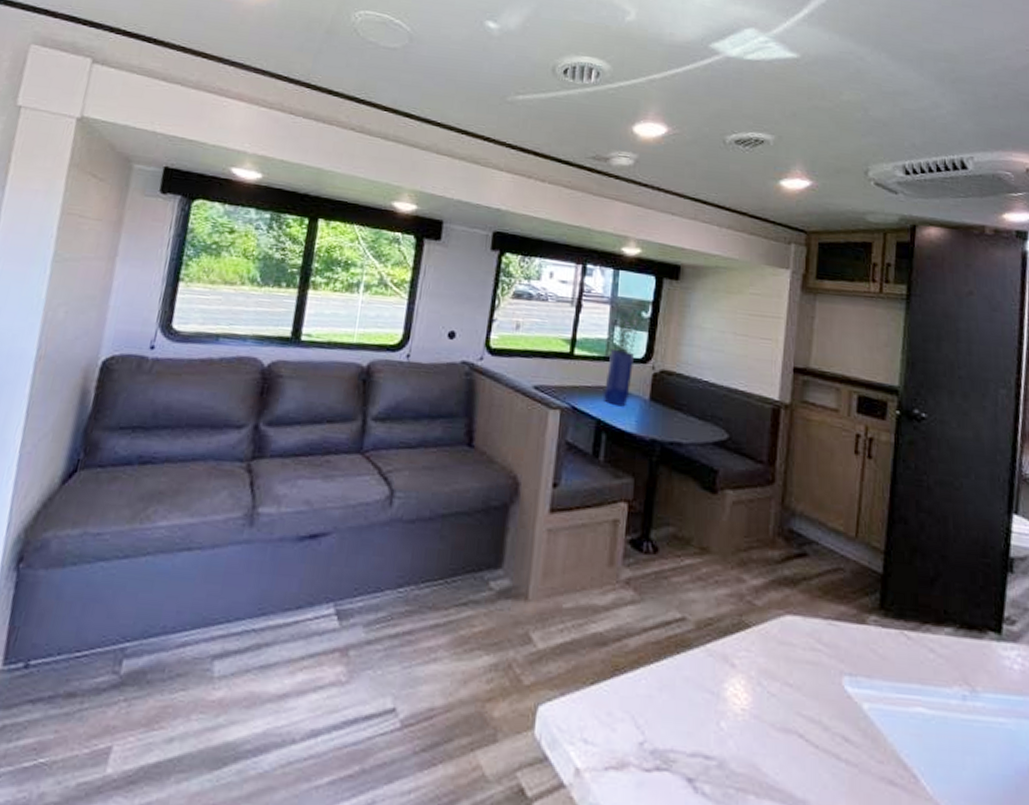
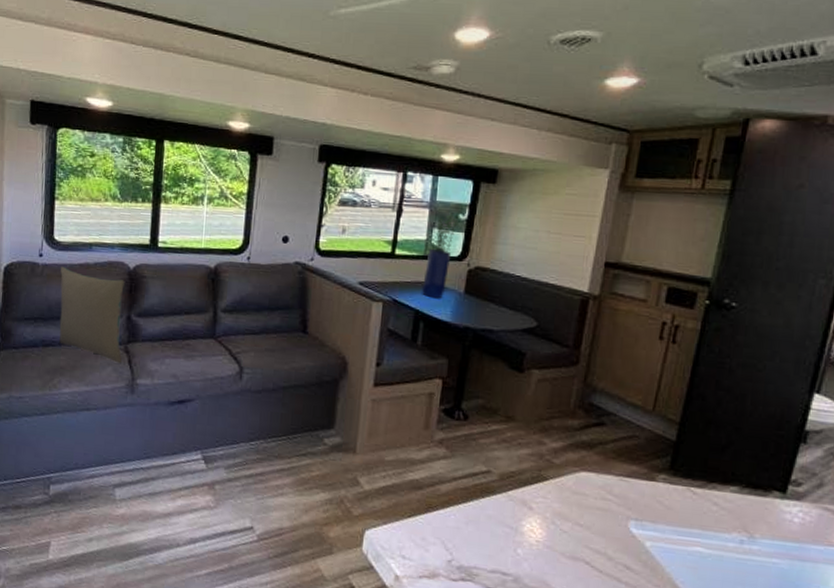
pillow: none [162,361,256,486] -> present [59,266,125,364]

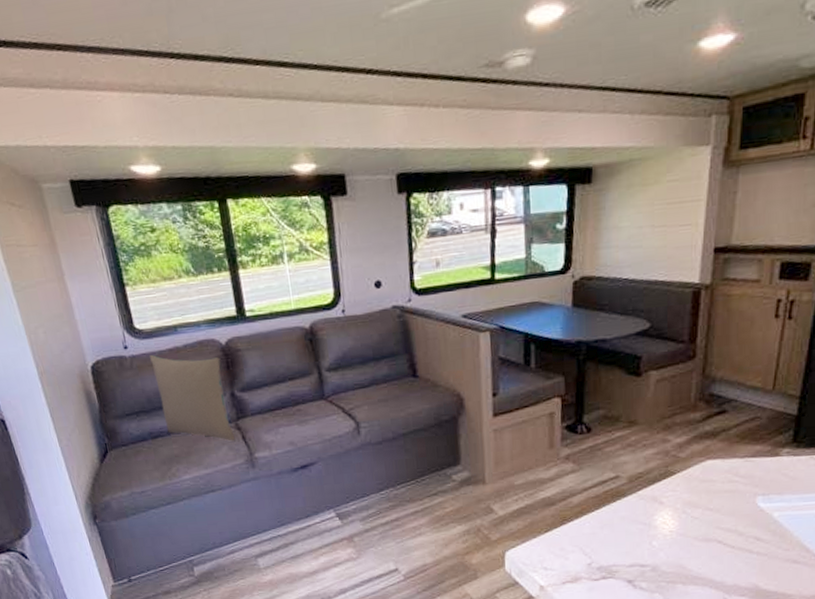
vase: present [422,210,461,299] -> none [528,220,558,318]

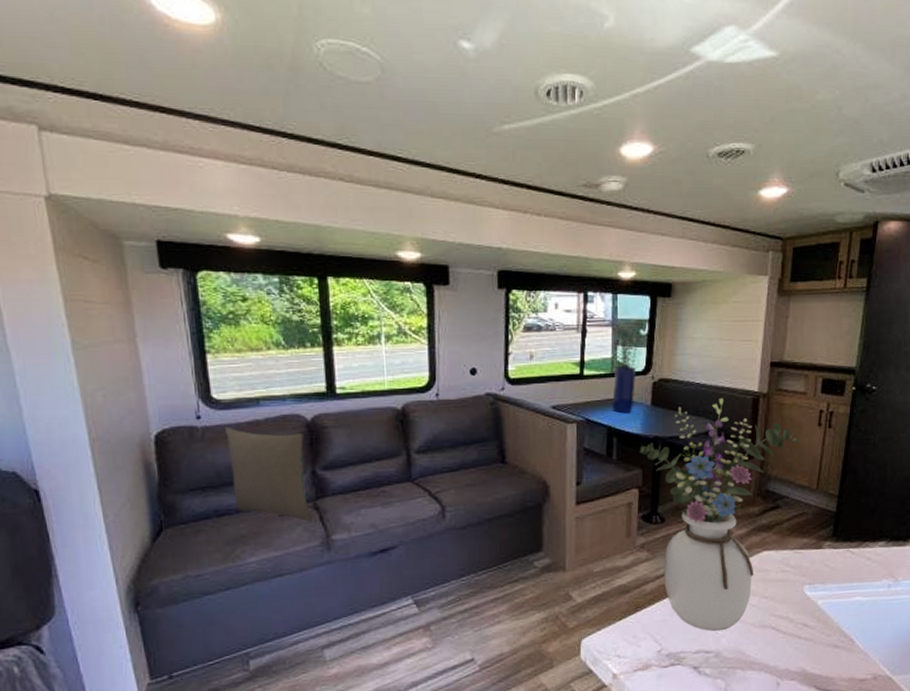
vase: none [528,220,558,318] -> present [612,326,641,414]
bouquet: none [561,293,750,545] -> present [640,397,799,632]

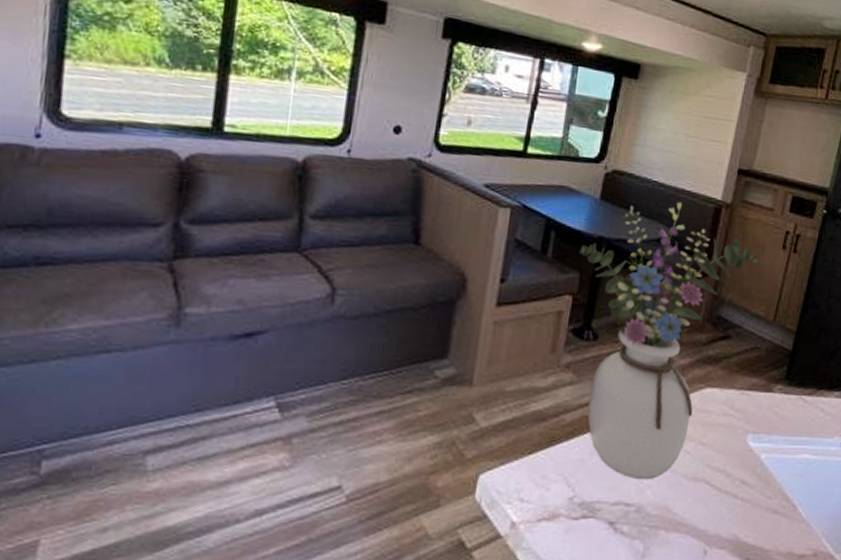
pillow: present [225,426,312,522] -> none [64,152,172,287]
vase: present [612,326,641,414] -> none [555,107,601,206]

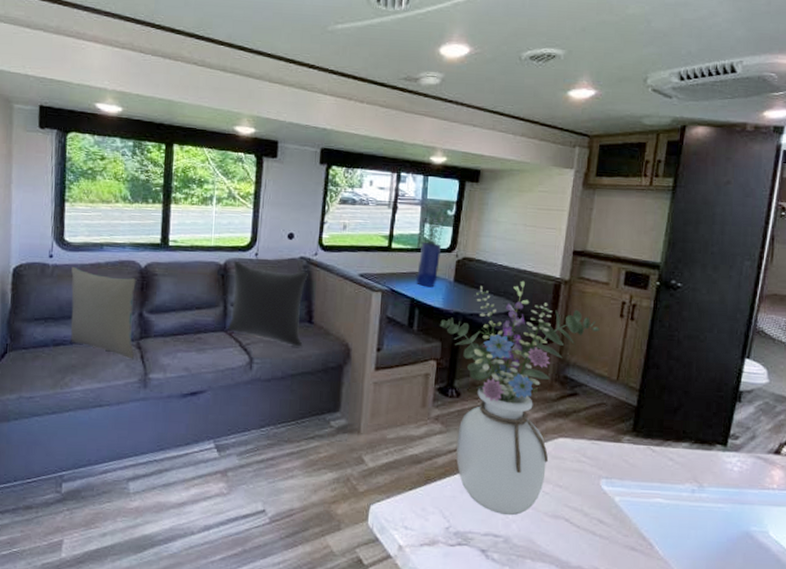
pillow: none [64,152,172,287] -> present [70,266,136,359]
pillow: none [303,157,418,275] -> present [228,260,308,347]
vase: none [555,107,601,206] -> present [416,207,449,288]

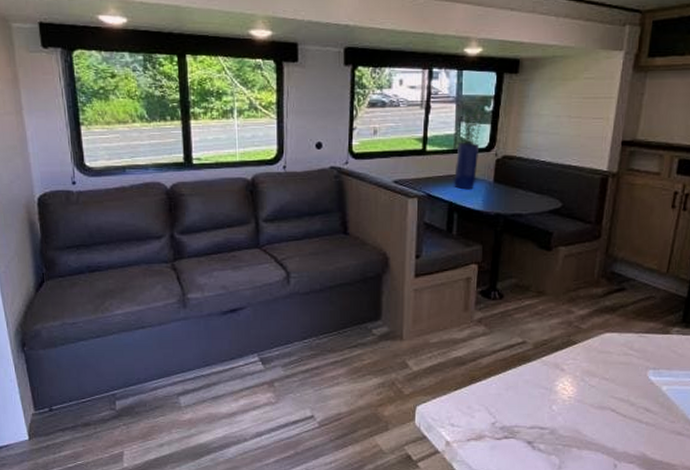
pillow: present [70,266,136,359] -> none [96,191,170,281]
pillow: present [228,260,308,347] -> none [261,175,340,259]
bouquet: present [440,280,600,516] -> none [480,176,650,409]

